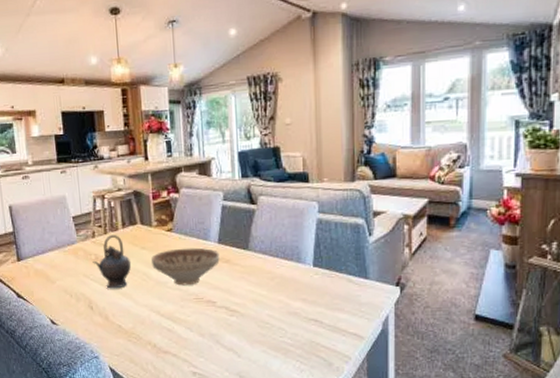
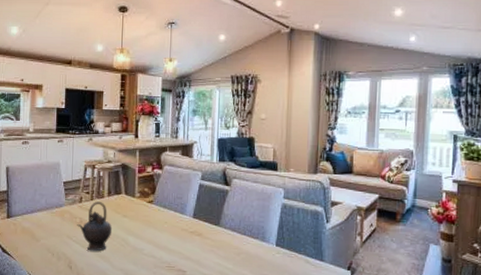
decorative bowl: present [151,247,220,286] -> none [131,219,193,254]

